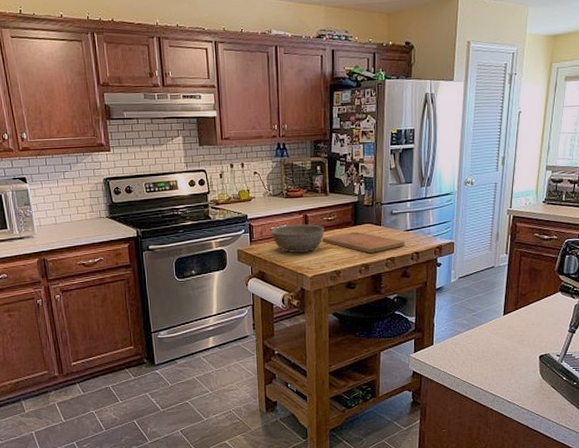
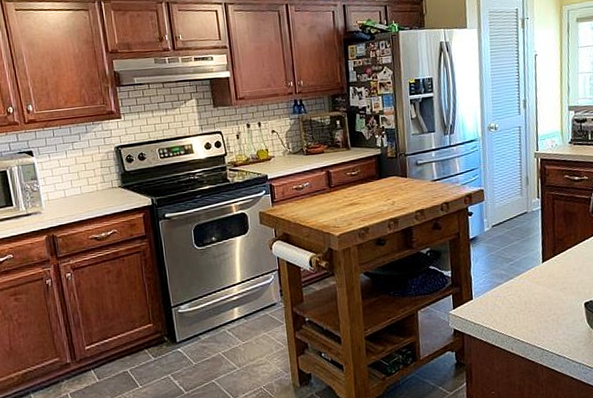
bowl: present [271,224,325,253] -> none [293,180,349,212]
cutting board: present [321,232,405,253] -> none [346,185,434,206]

